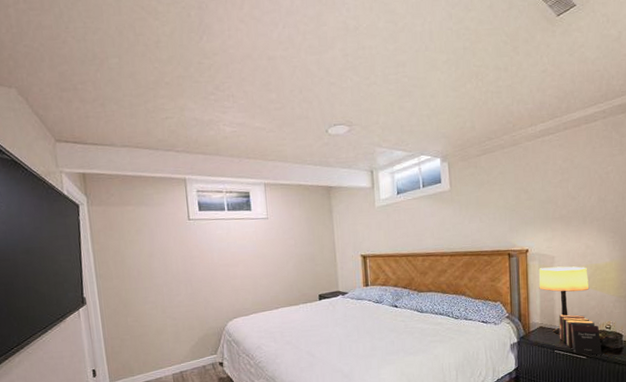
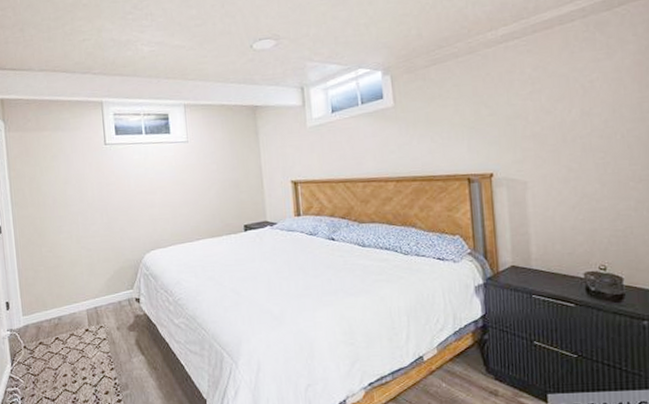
table lamp: present [538,266,590,335] -> none [507,193,575,276]
books: present [558,314,602,356] -> none [535,251,597,303]

